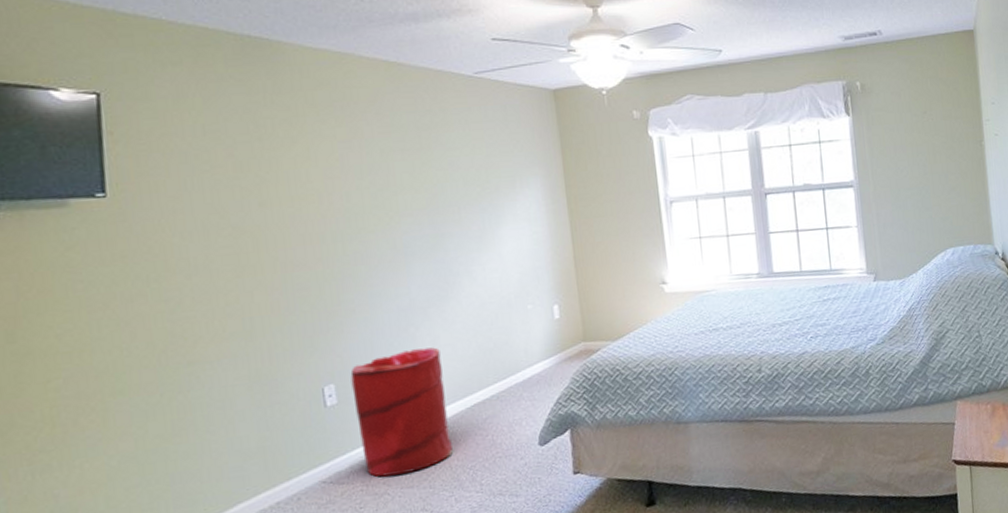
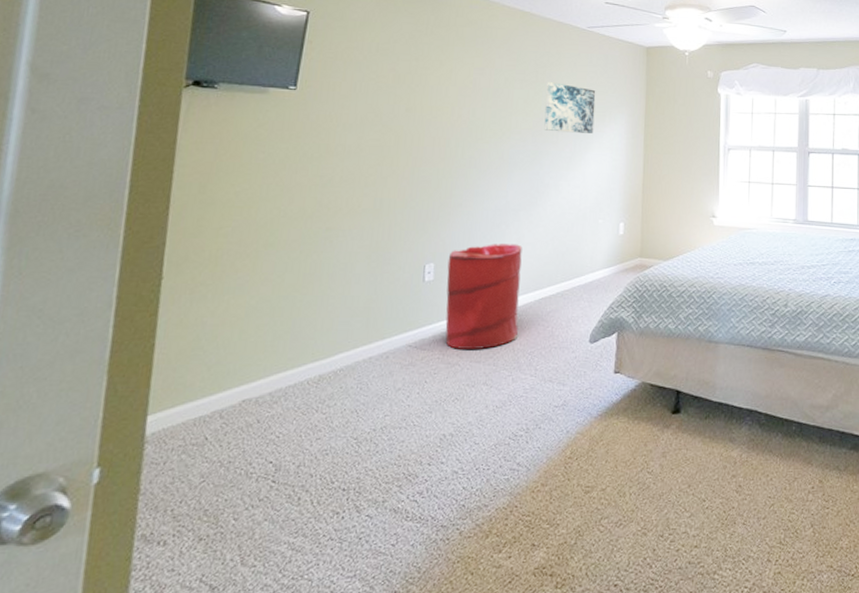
wall art: none [435,147,504,208] -> present [544,82,596,133]

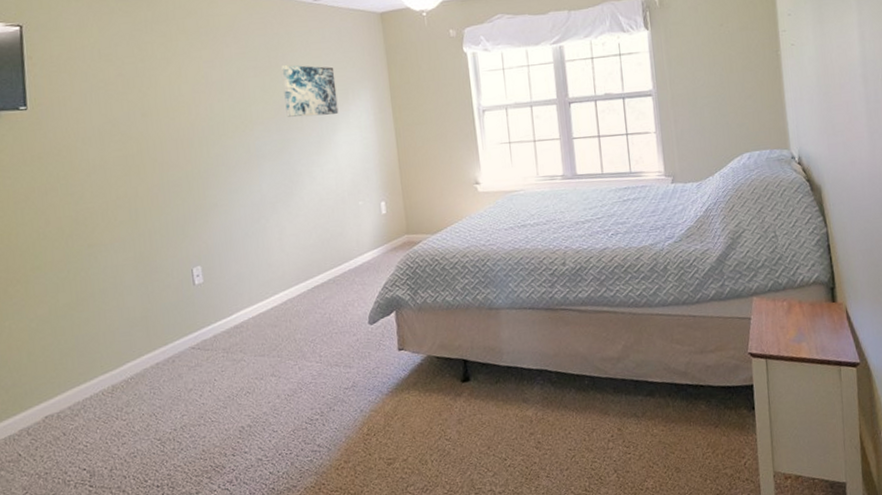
laundry hamper: present [445,244,522,349] -> none [214,236,297,346]

